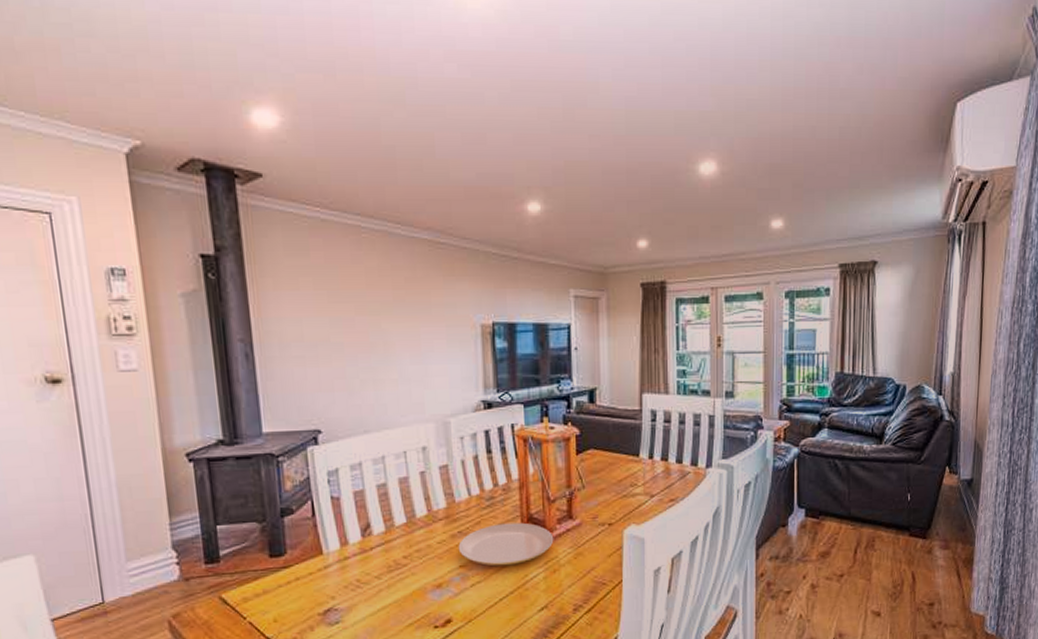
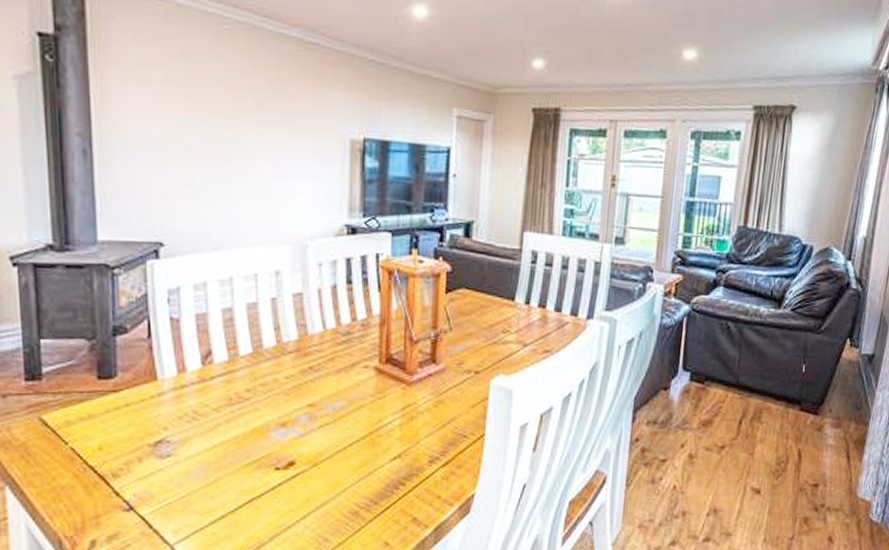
plate: present [458,522,554,567] -> none [308,362,414,409]

